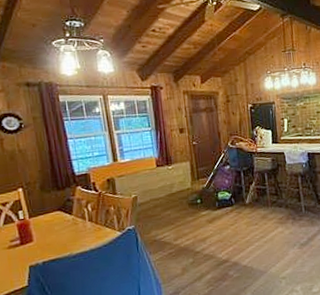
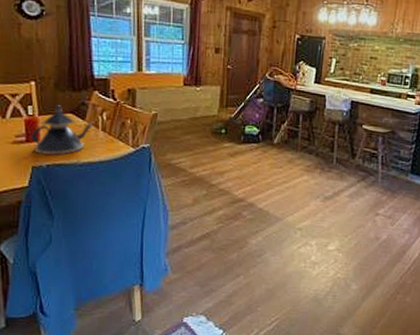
teapot: none [24,205,81,254] -> present [31,105,94,155]

